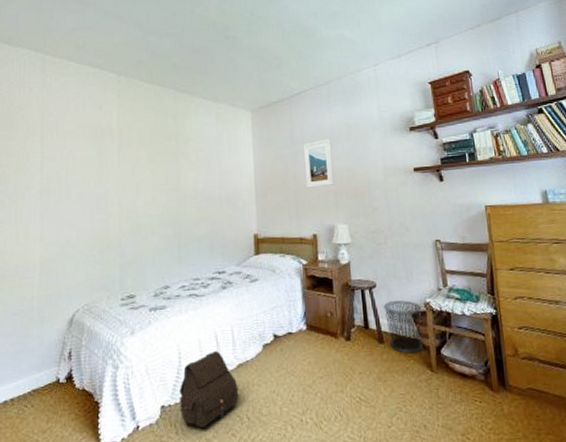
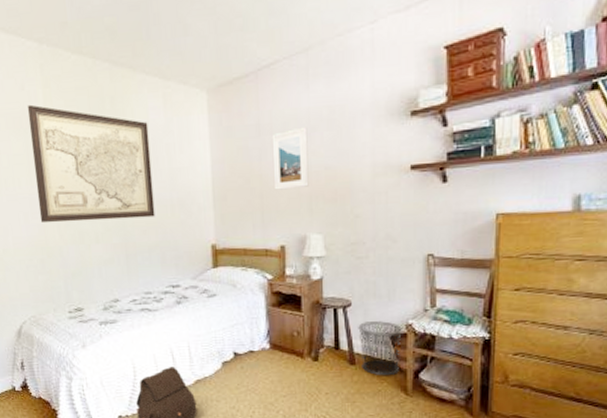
wall art: none [103,120,206,218] -> present [27,104,156,223]

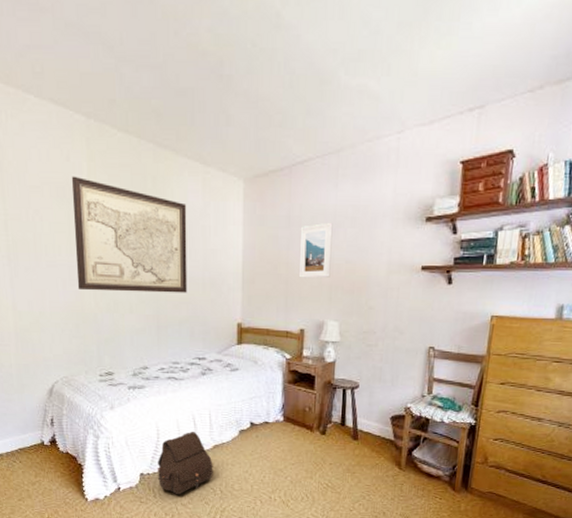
waste bin: present [358,321,402,376] -> none [363,403,401,452]

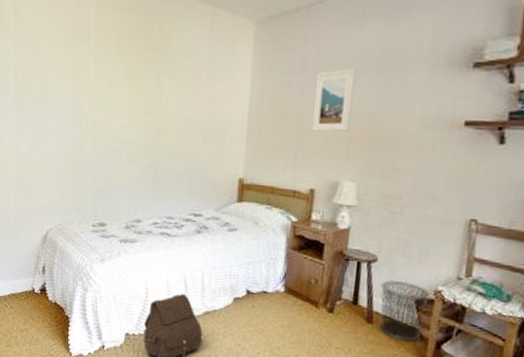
wall art: present [71,176,187,293] -> none [77,20,192,144]
waste bin: none [363,403,401,452] -> present [379,280,430,342]

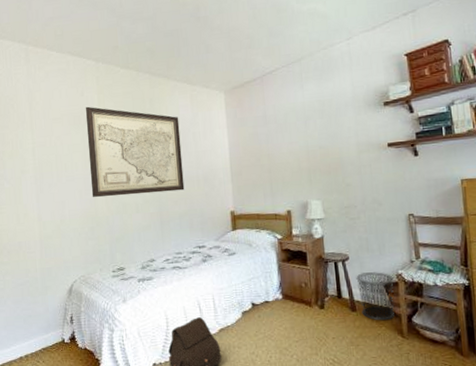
wall art: none [77,20,192,144] -> present [85,106,185,198]
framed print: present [311,68,356,132] -> none [276,116,308,166]

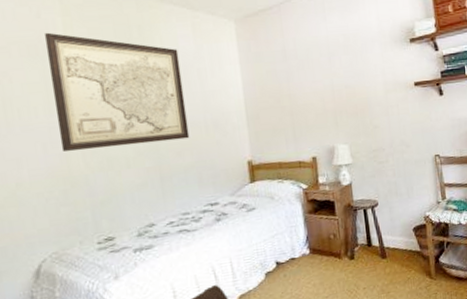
waste bin: present [356,272,394,321] -> none [385,216,423,265]

